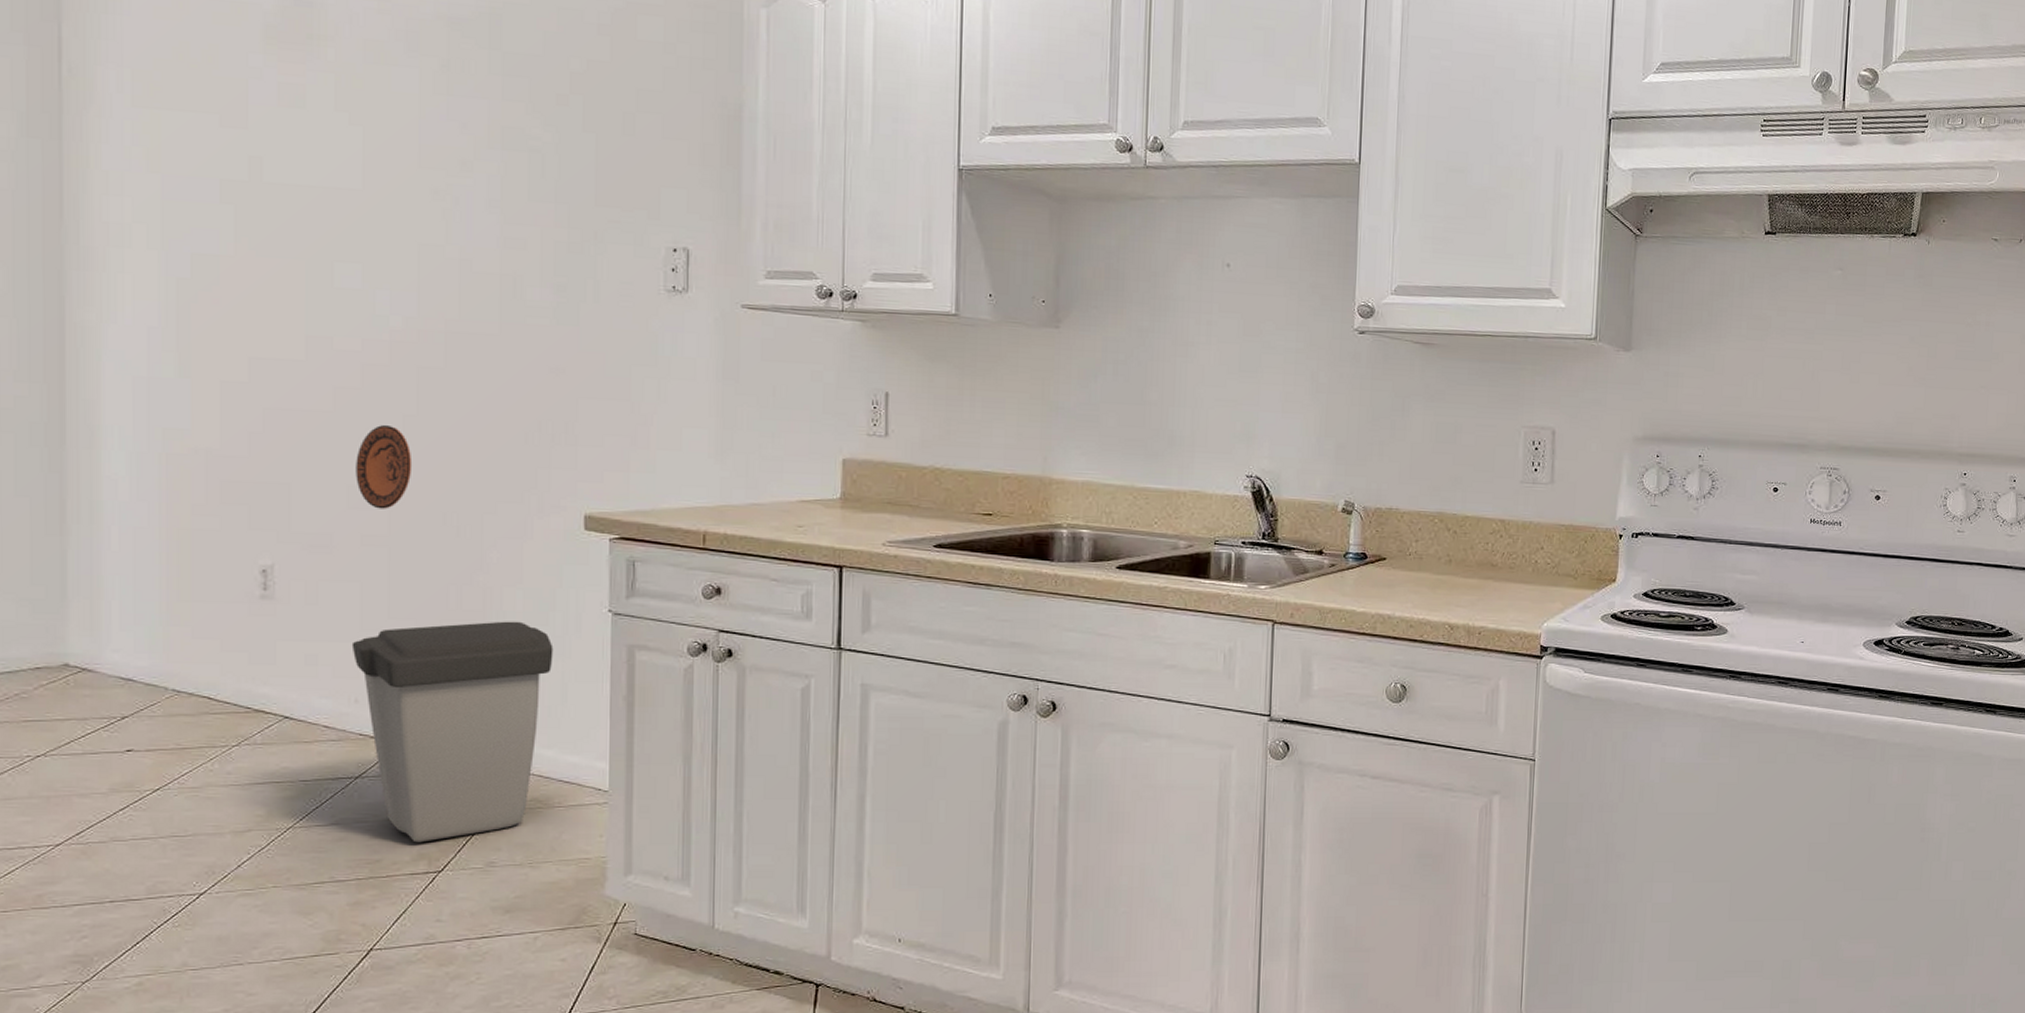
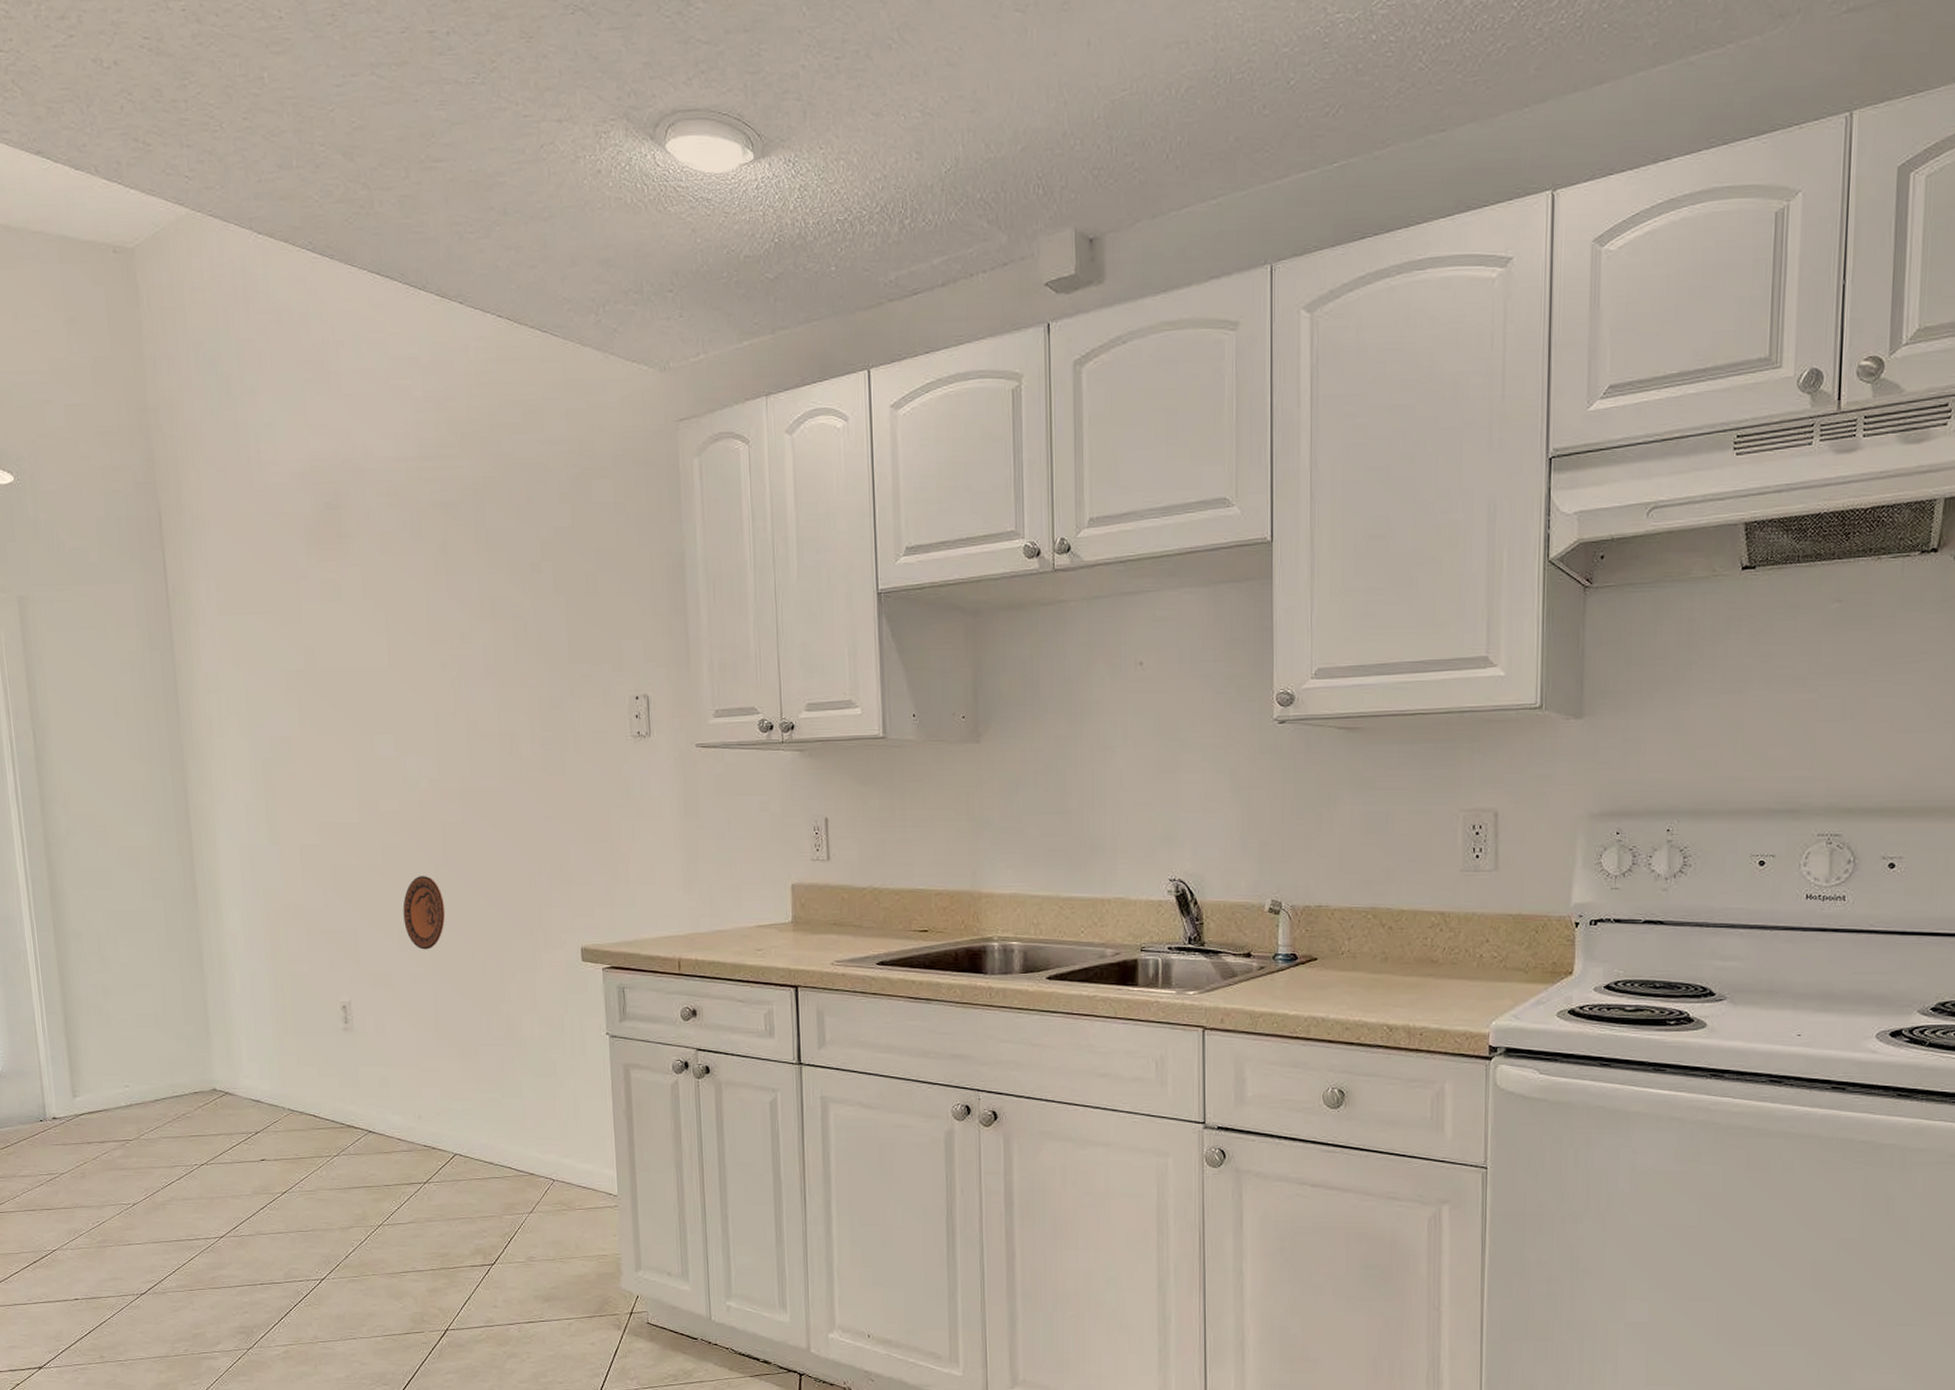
trash can: present [351,621,554,843] -> none [412,1045,566,1239]

